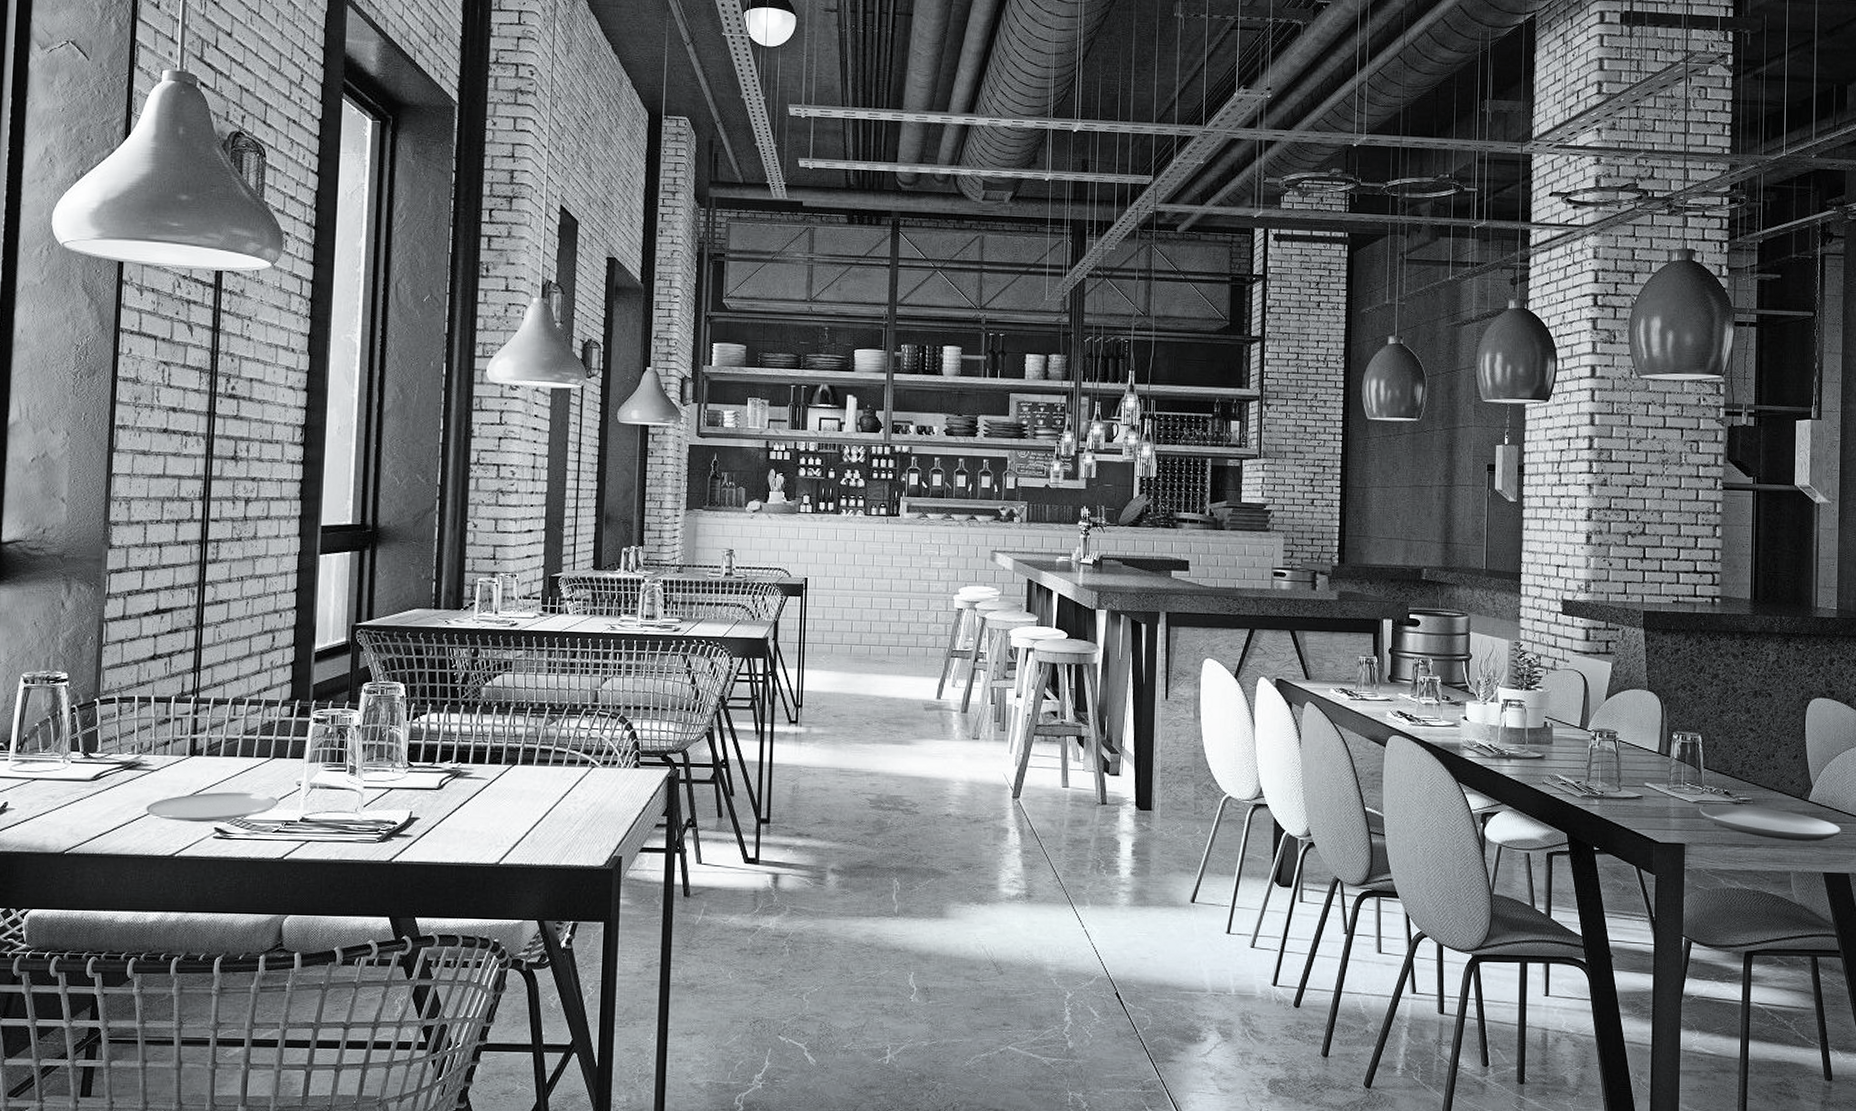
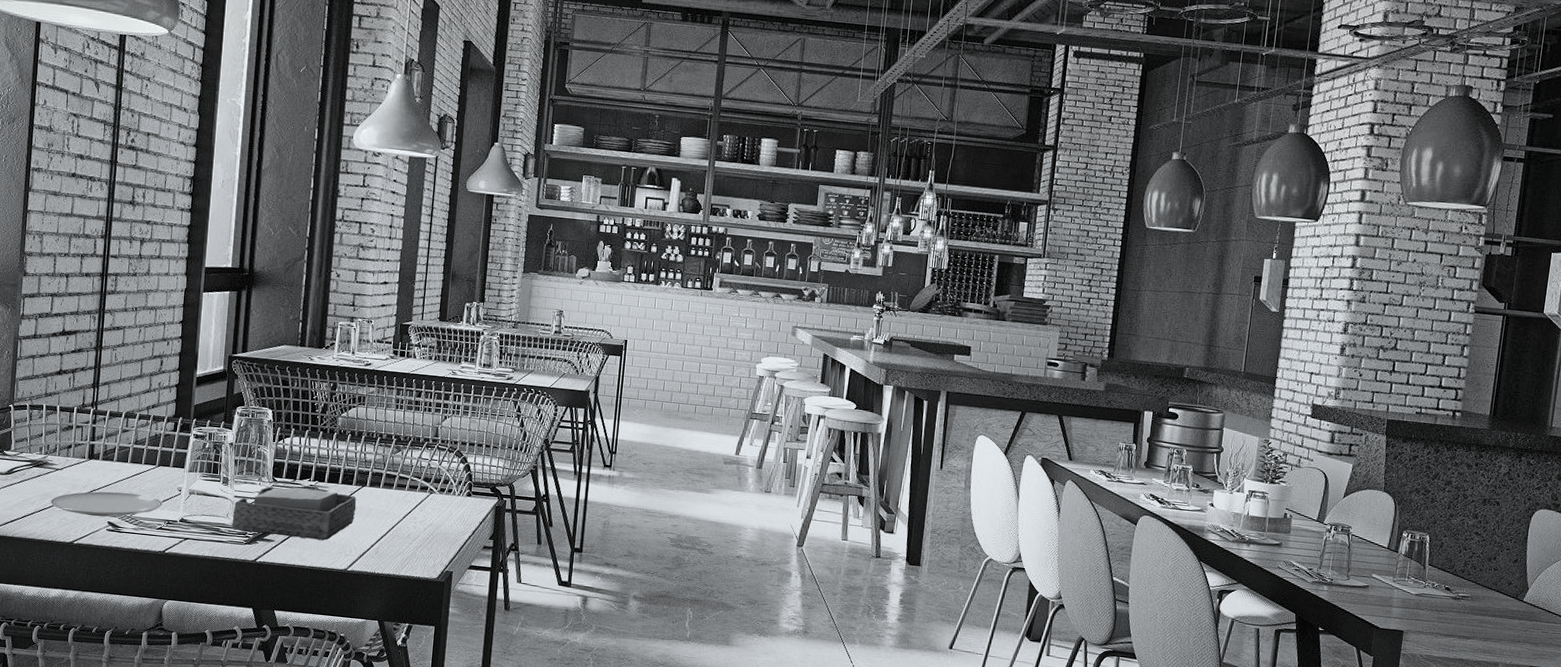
napkin holder: none [361,772,507,831] -> present [232,486,357,540]
plate: present [1699,804,1841,841] -> none [1420,598,1551,638]

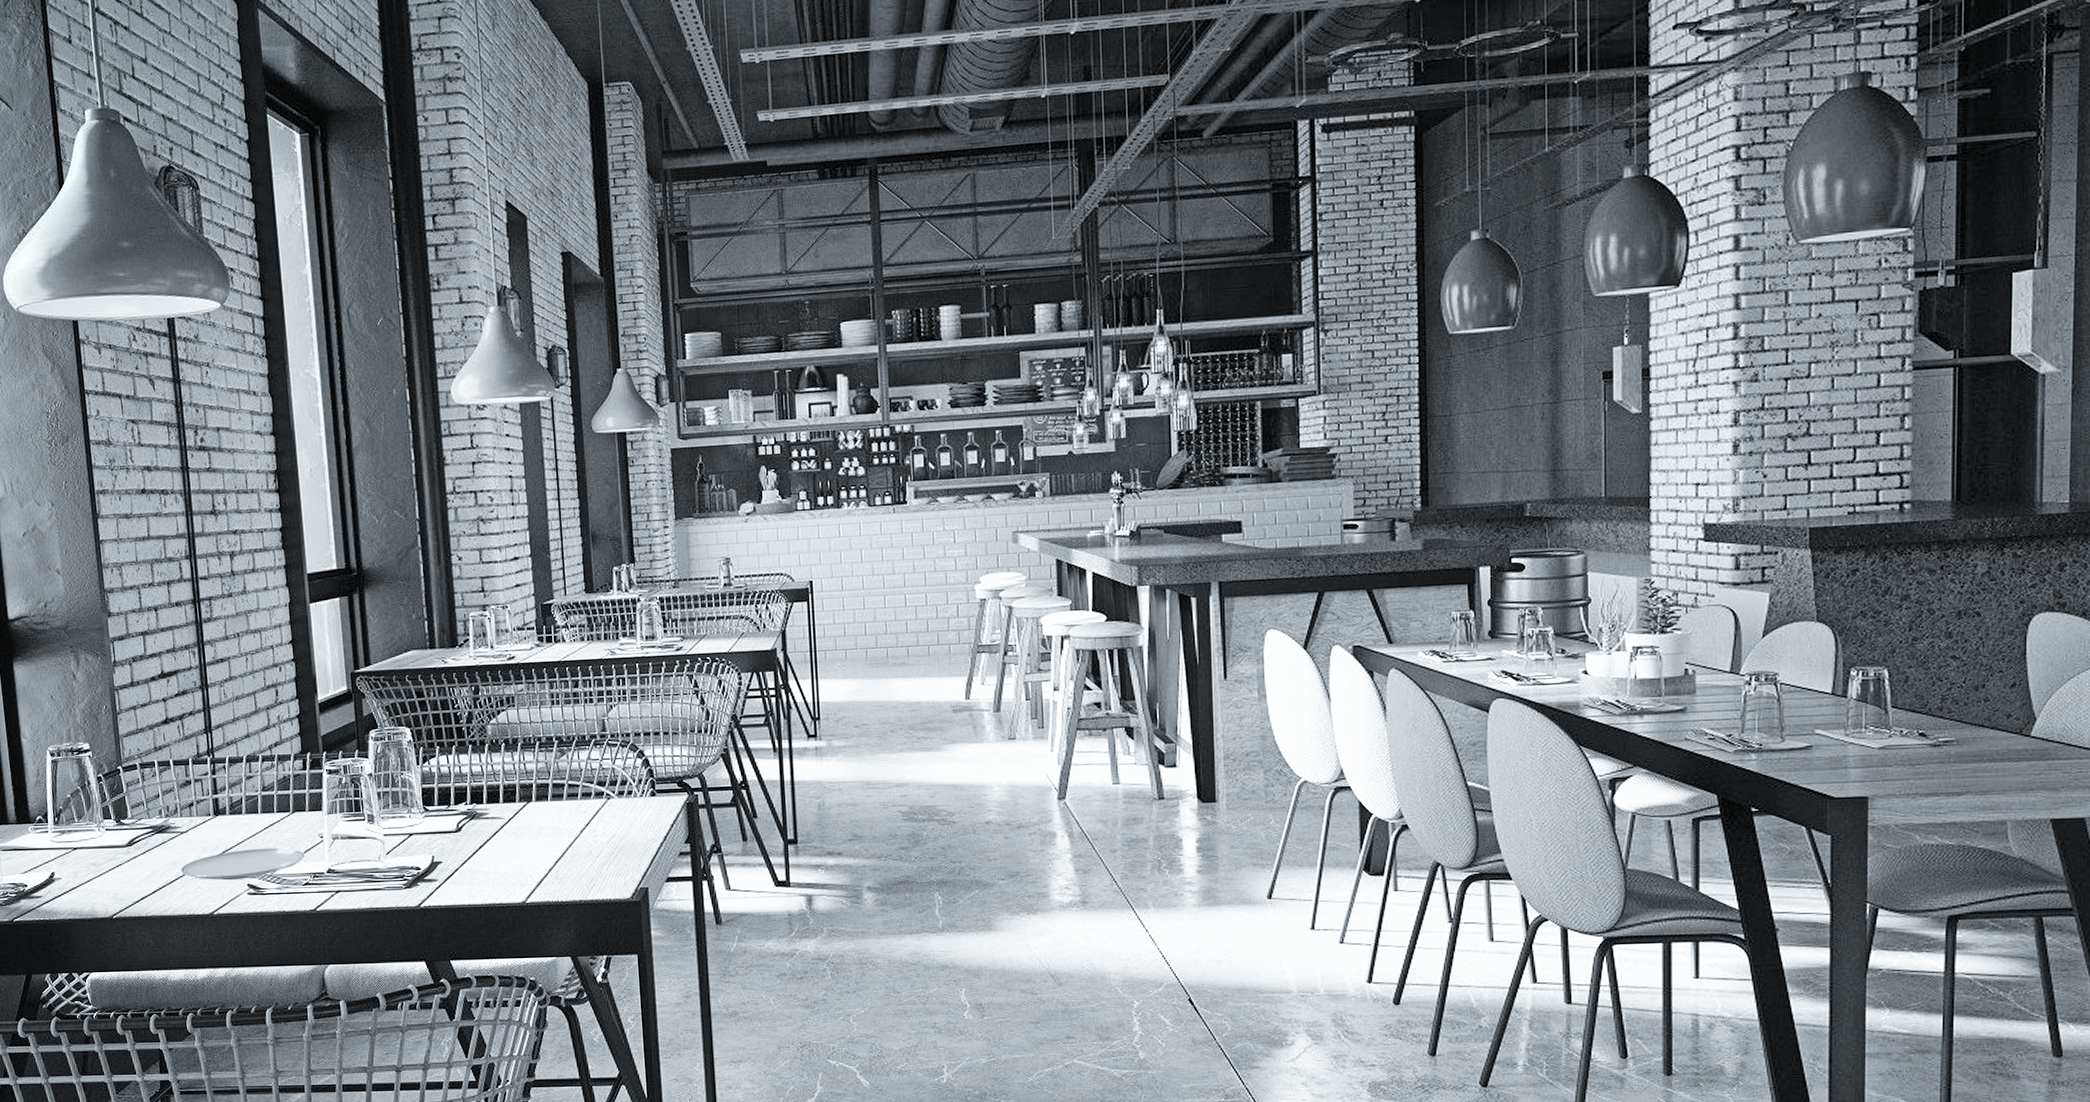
napkin holder: present [232,486,357,540] -> none [385,813,525,875]

